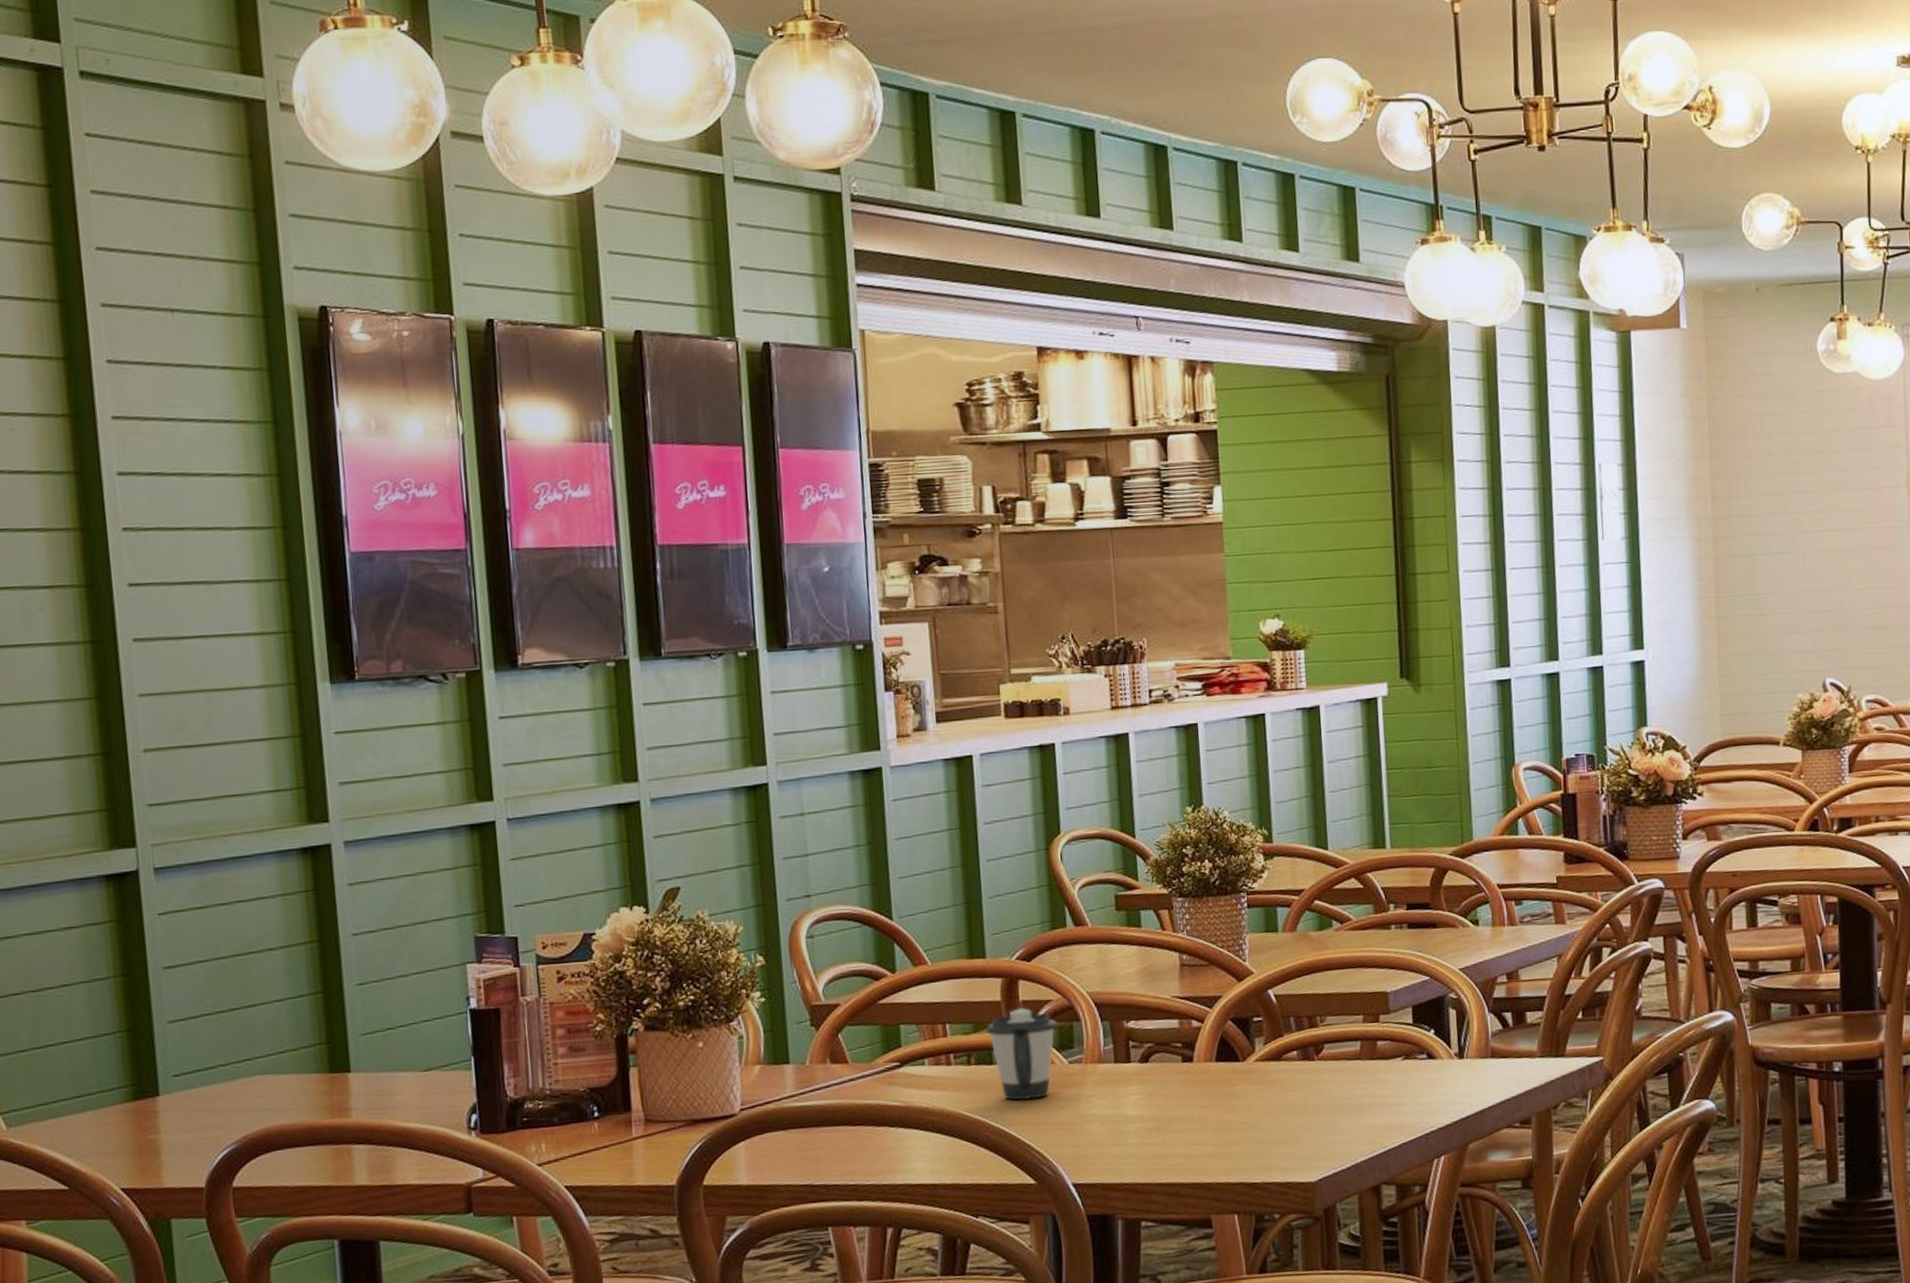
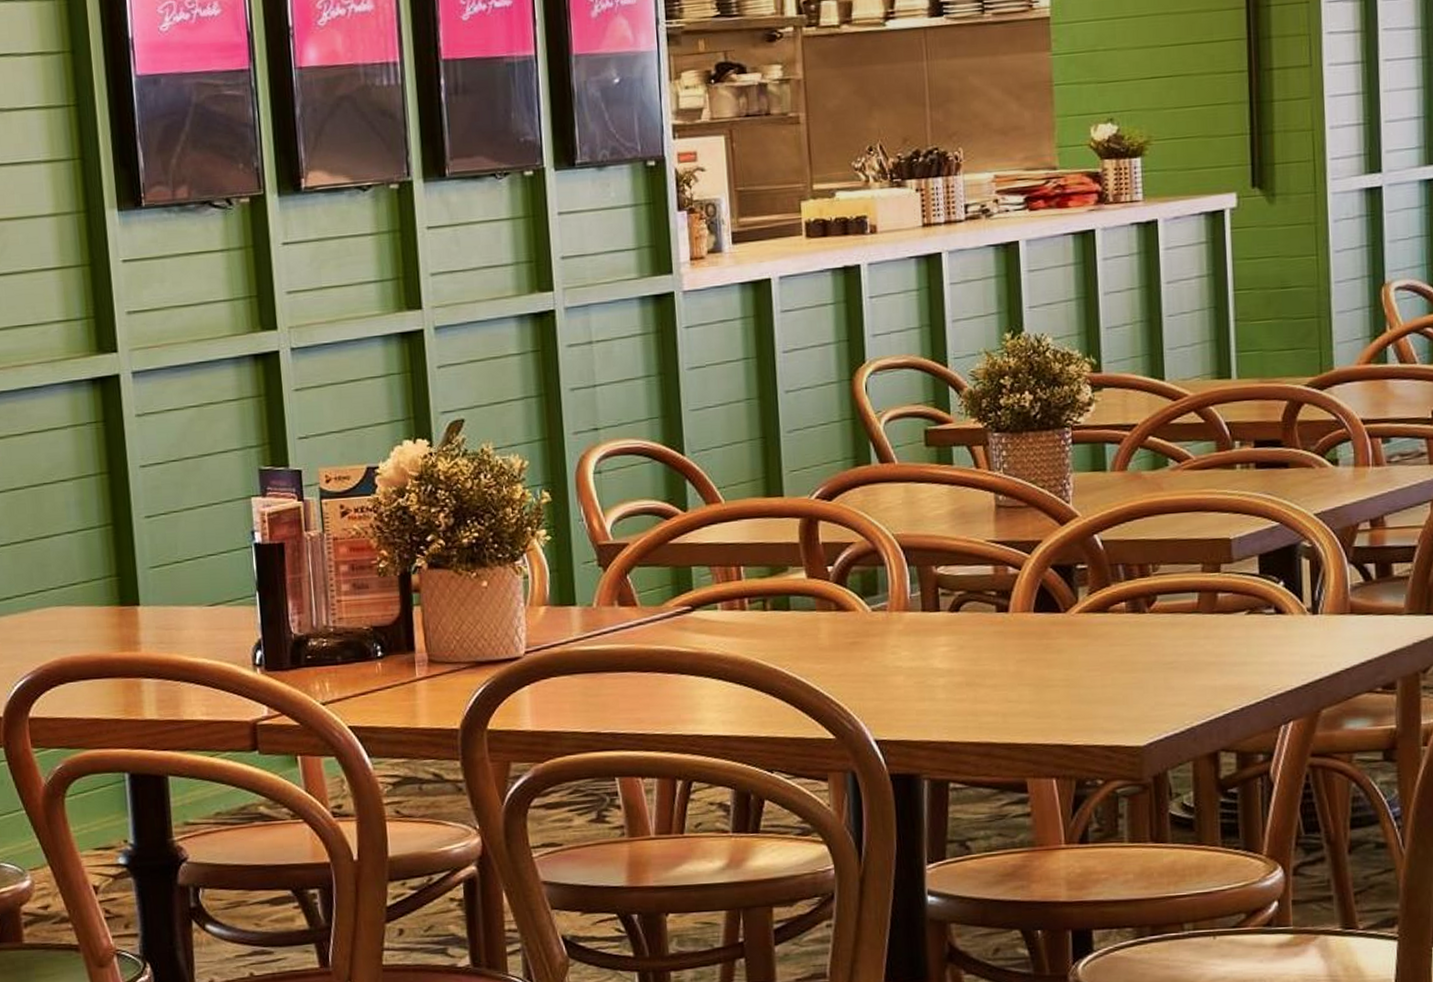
cup: present [986,1008,1058,1101] -> none [782,550,861,650]

